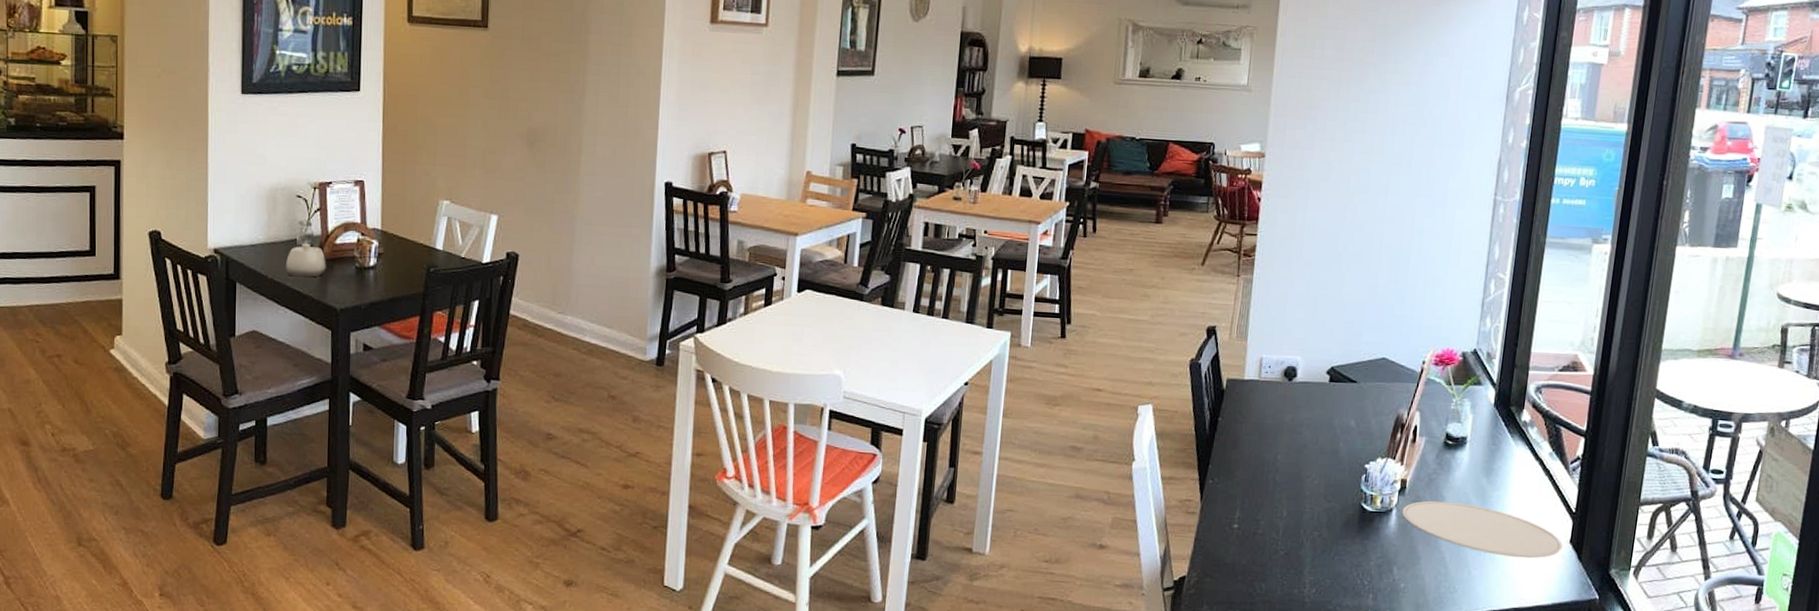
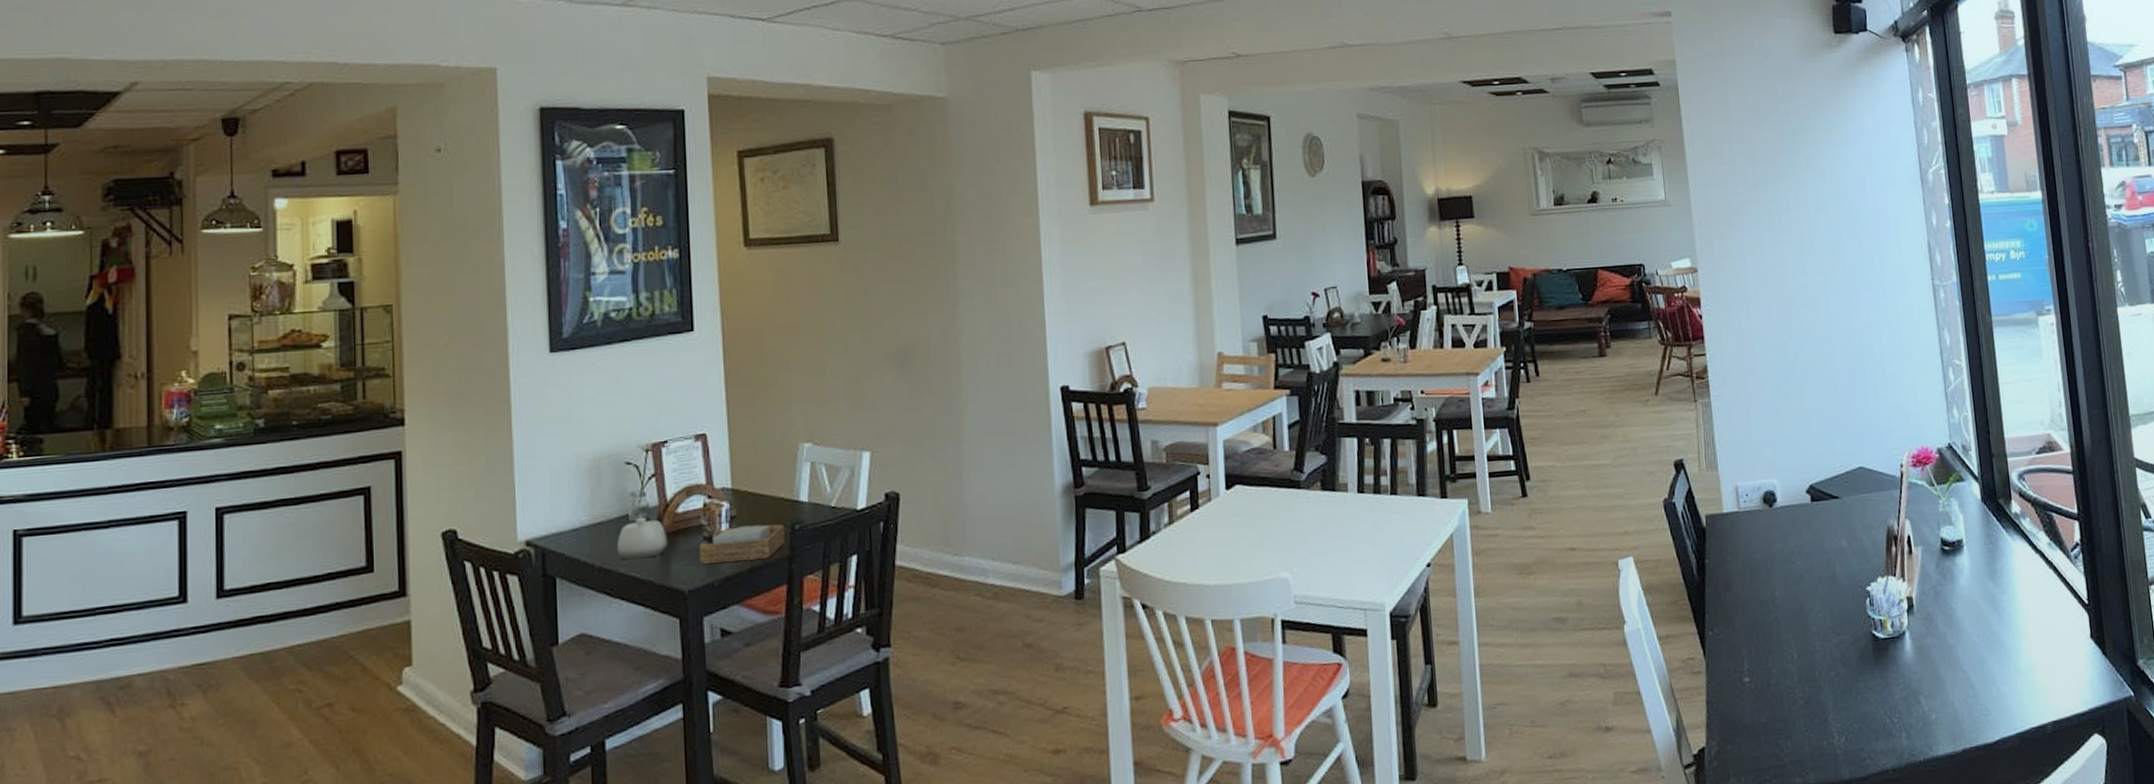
napkin holder: none [351,262,422,293] -> present [699,524,786,565]
plate: present [1402,500,1563,558] -> none [1915,613,2085,665]

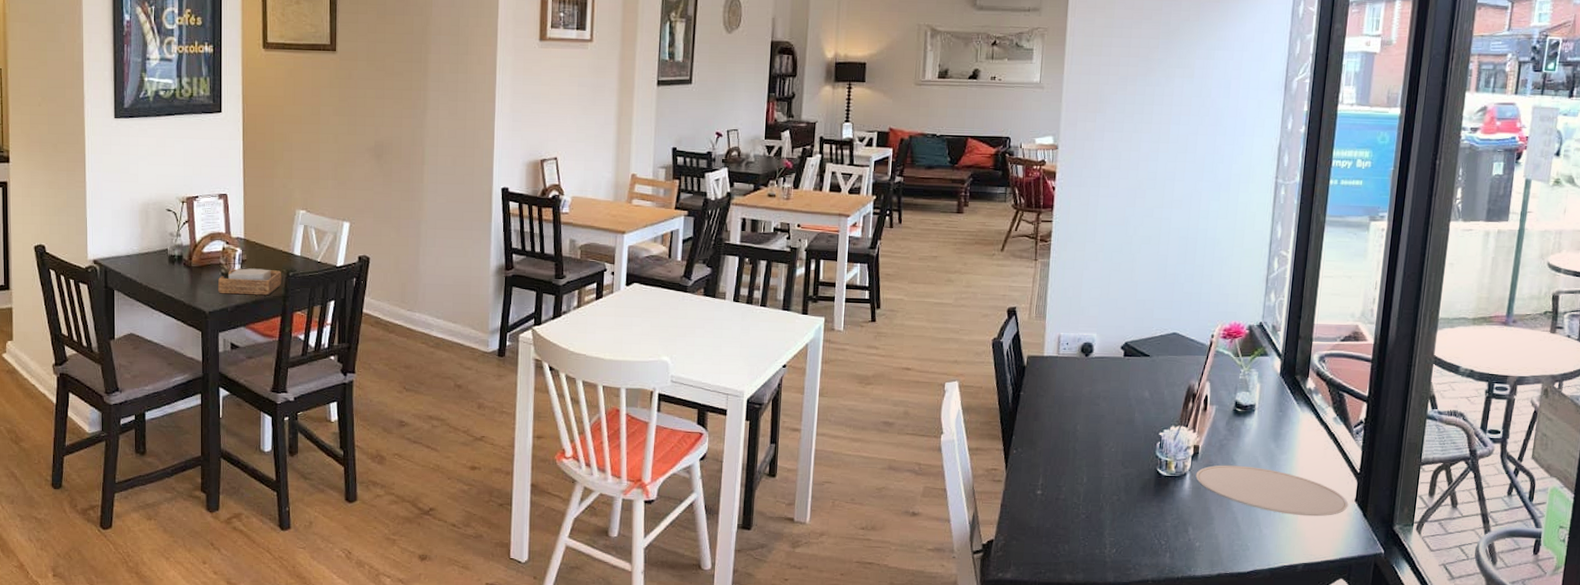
sugar bowl: present [616,517,669,560] -> none [158,252,196,284]
plate: none [1915,613,2085,665] -> present [1195,465,1349,517]

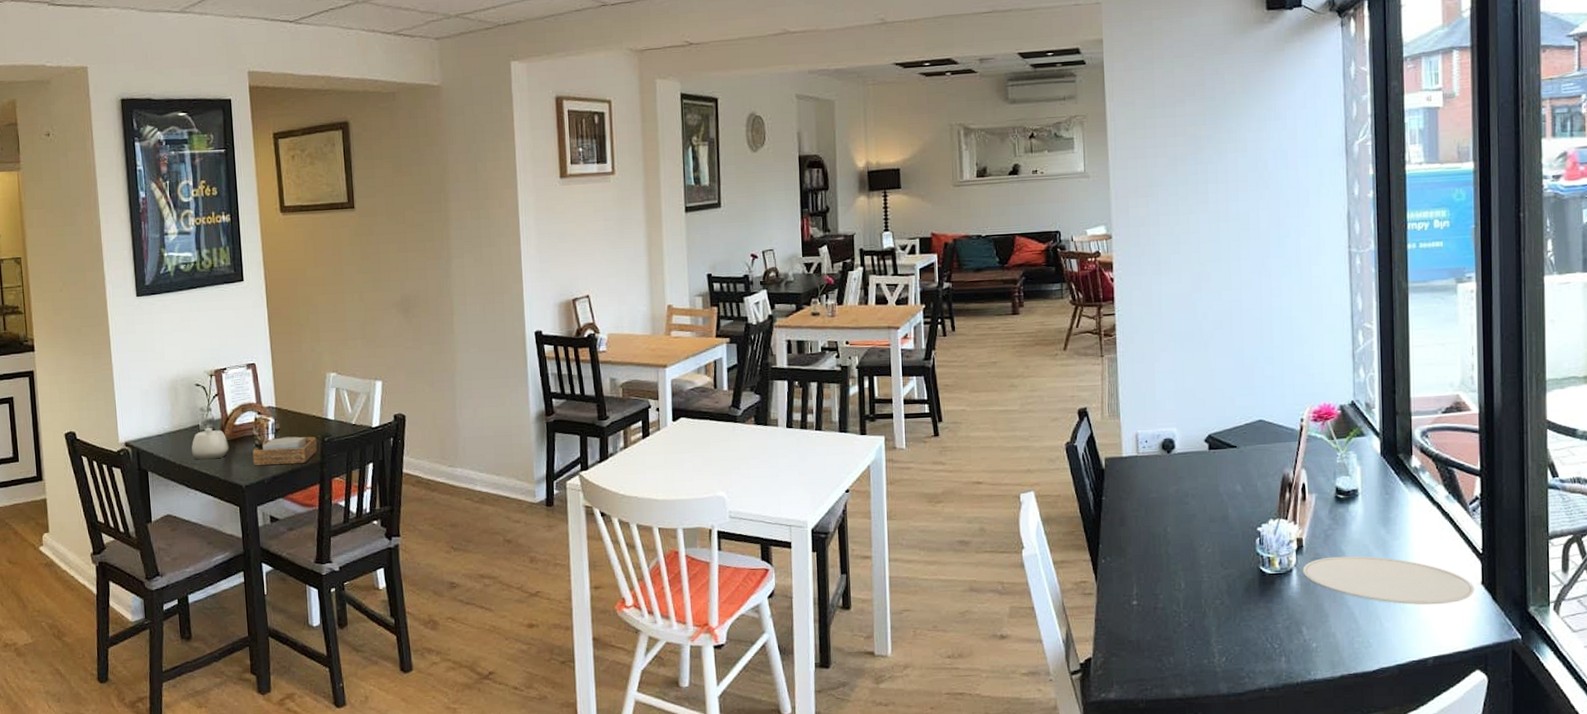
sugar bowl: none [158,252,196,284] -> present [191,427,230,460]

